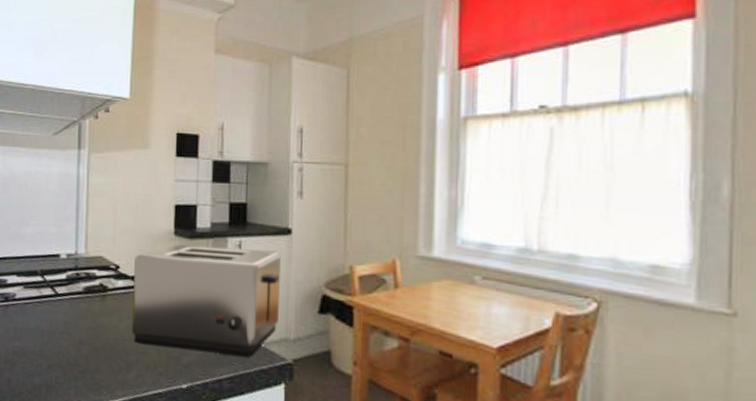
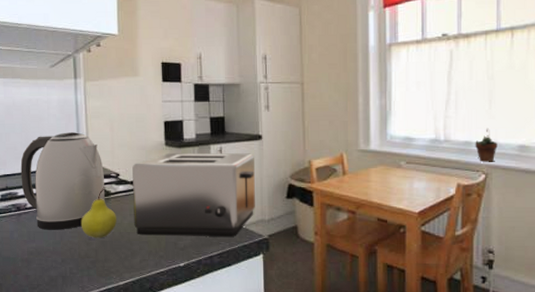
kettle: none [12,212,102,329] -> present [20,132,105,230]
fruit: none [73,280,113,344] -> present [81,187,117,238]
succulent plant: none [583,237,617,287] -> present [475,128,498,163]

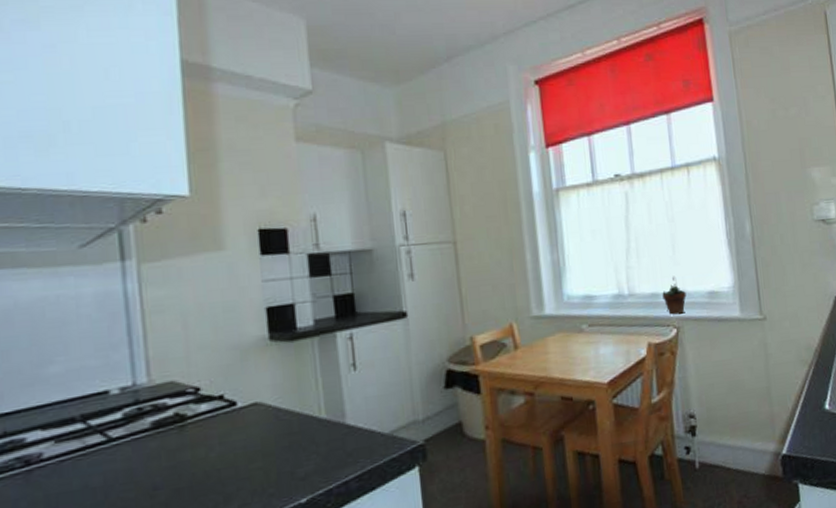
kettle: present [20,132,105,230] -> none [29,336,178,488]
fruit: present [81,187,117,238] -> none [140,409,199,487]
toaster: present [132,152,255,237] -> none [220,336,404,470]

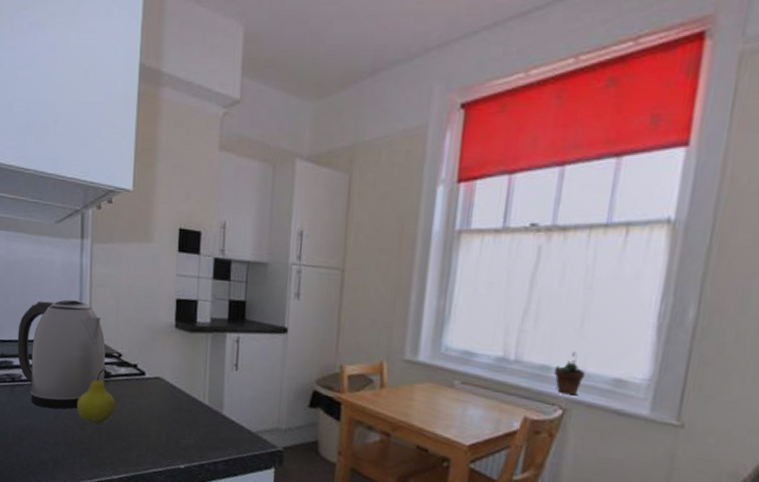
kettle: none [29,336,178,488] -> present [17,299,106,409]
fruit: none [140,409,199,487] -> present [77,367,116,425]

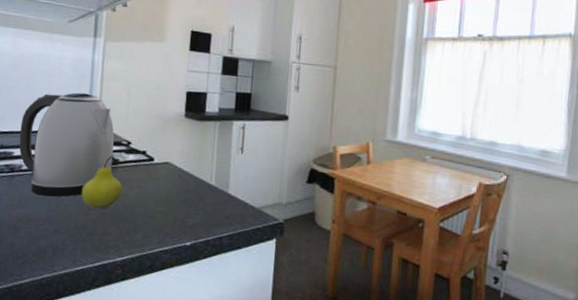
succulent plant: present [554,351,585,397] -> none [499,130,521,165]

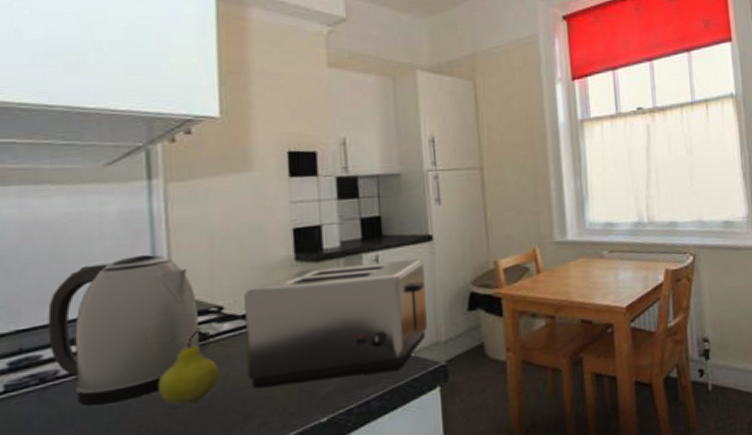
toaster: none [141,124,278,218] -> present [244,259,427,389]

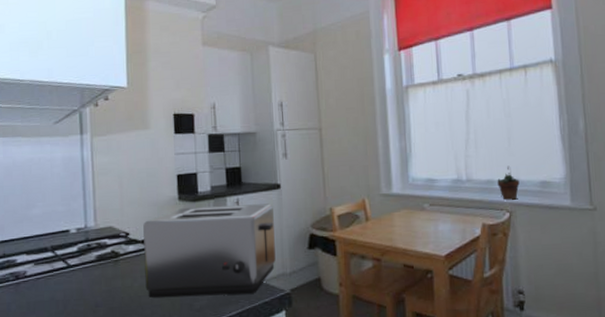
kettle: present [48,254,199,406] -> none [20,191,113,299]
fruit: present [159,327,220,405] -> none [87,248,127,305]
succulent plant: none [680,205,703,244] -> present [497,165,520,201]

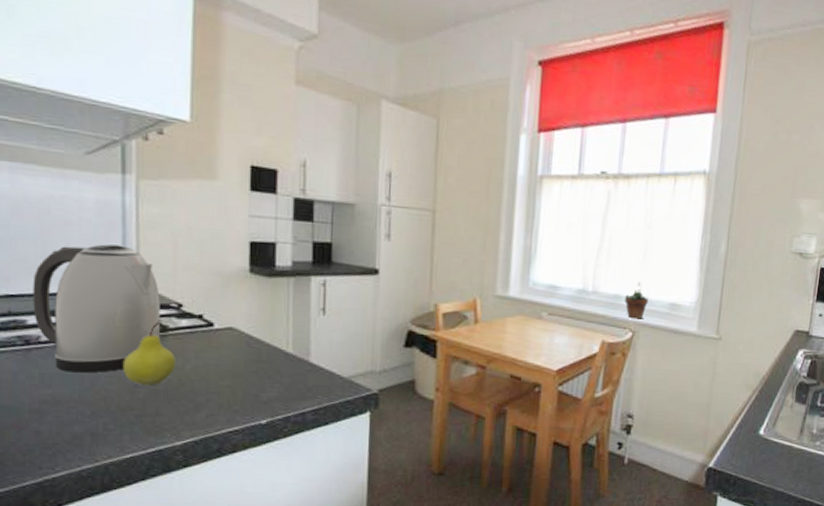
kettle: none [20,191,113,299] -> present [33,244,160,373]
fruit: none [87,248,127,305] -> present [124,320,177,386]
toaster: present [143,203,276,298] -> none [200,281,367,390]

